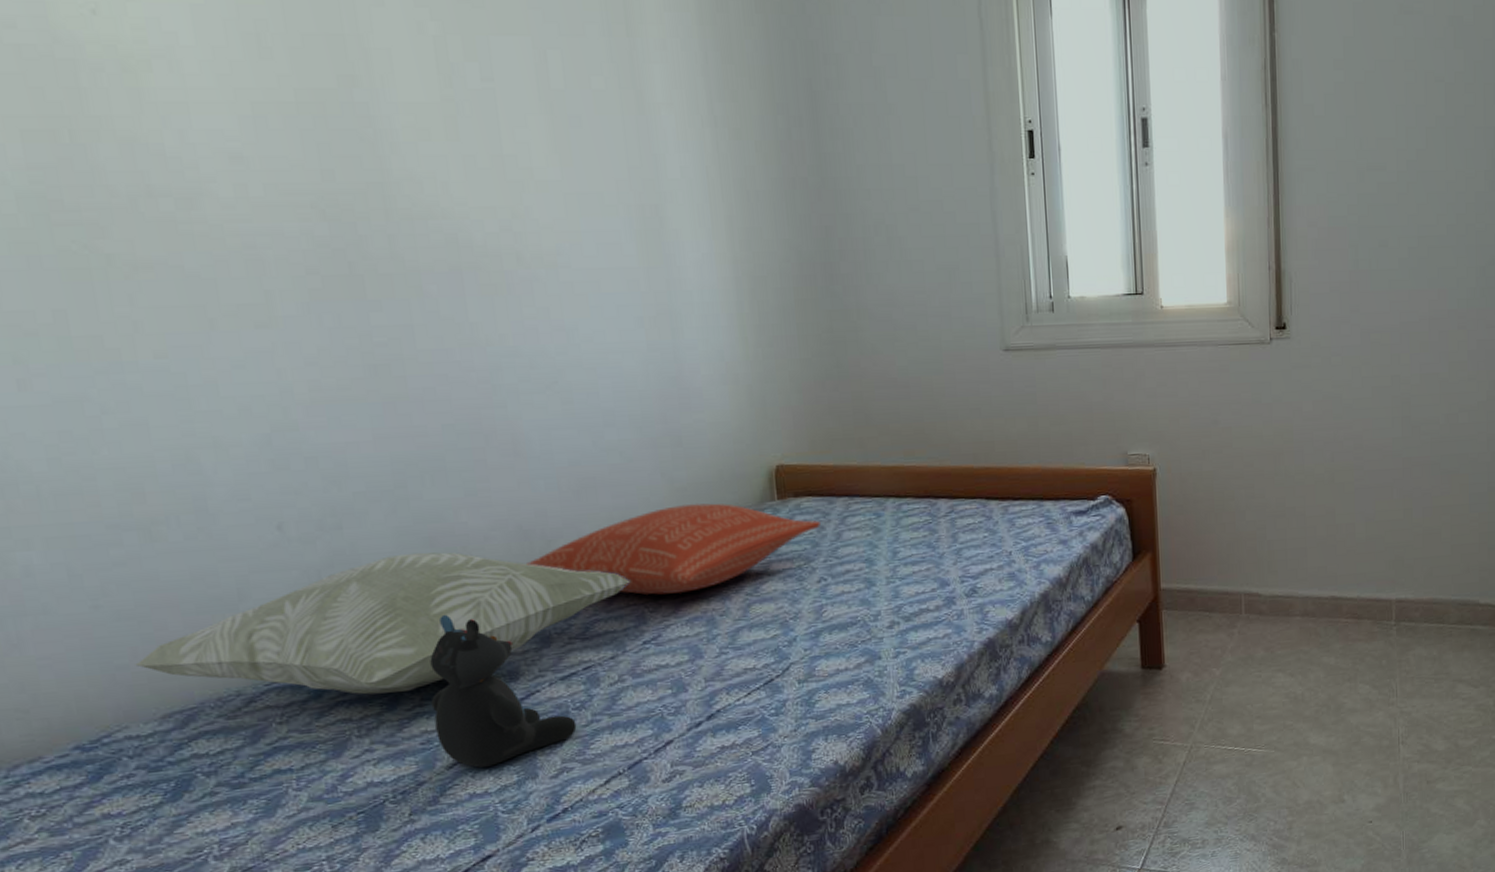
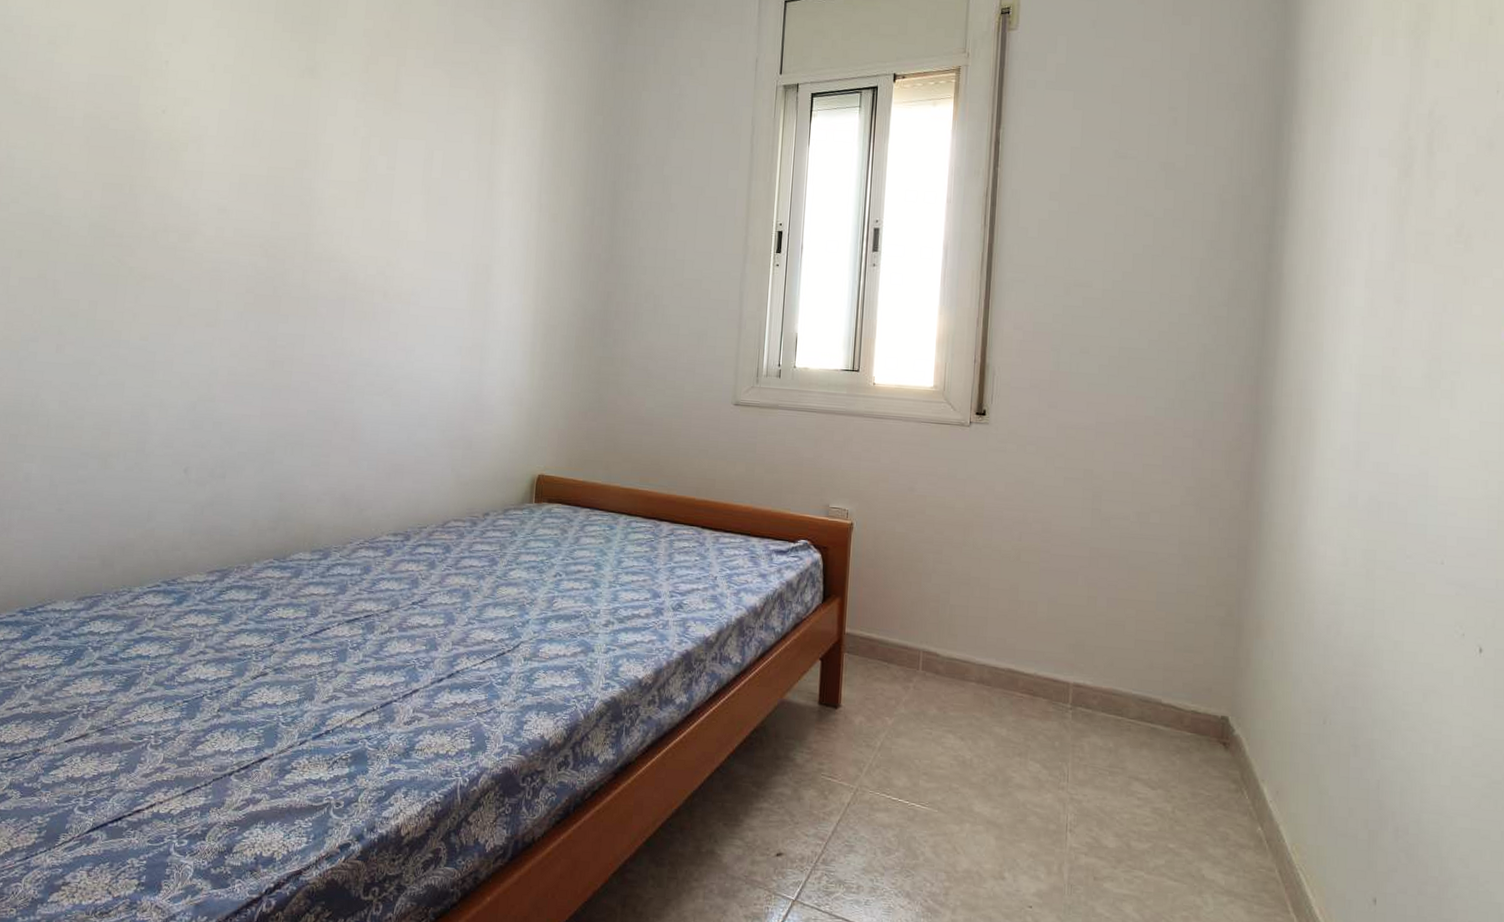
decorative pillow: present [135,552,631,695] -> none [72,503,413,611]
teddy bear: present [430,614,577,768] -> none [251,554,351,683]
pillow: present [527,503,821,595] -> none [342,496,564,568]

